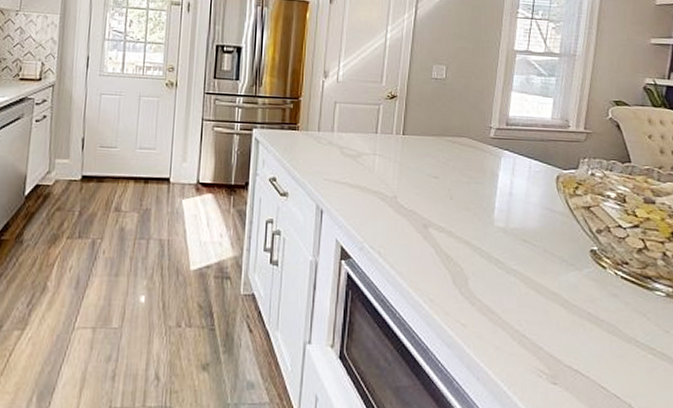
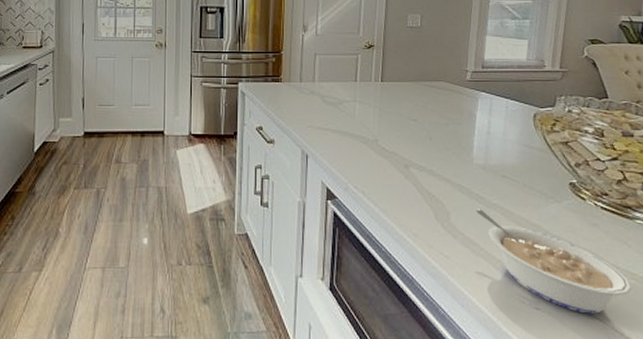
legume: none [495,274,649,390] -> present [476,209,631,314]

